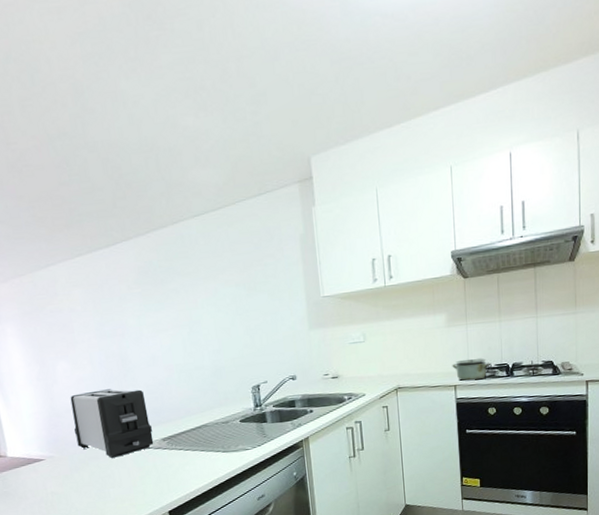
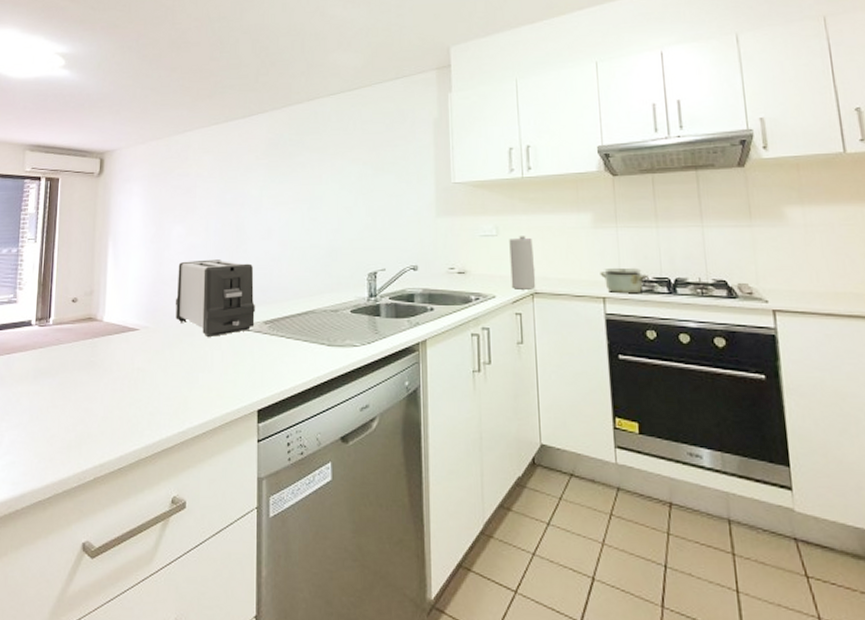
paper towel holder: none [375,340,399,387] -> present [509,236,536,289]

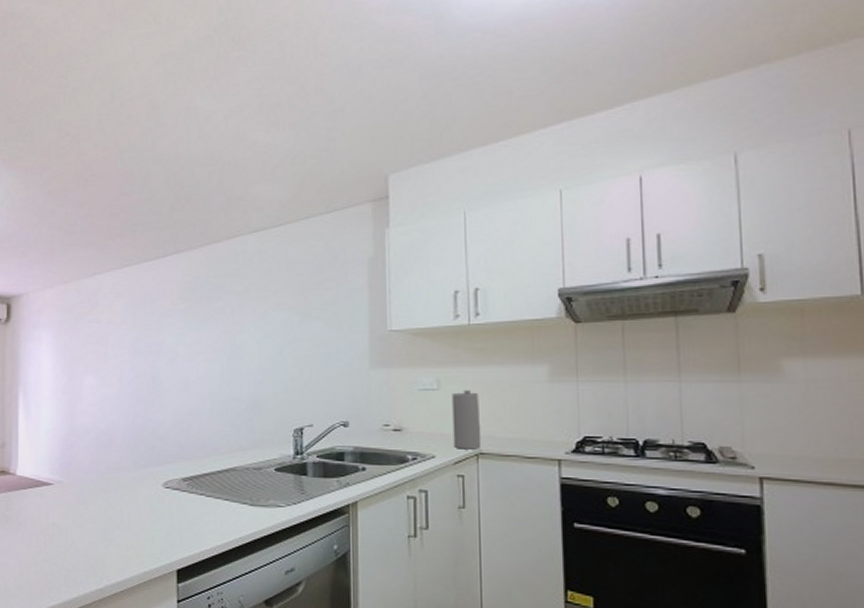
toaster: present [175,259,255,337] -> none [90,412,173,493]
saucepan: present [600,267,647,294] -> none [555,426,611,457]

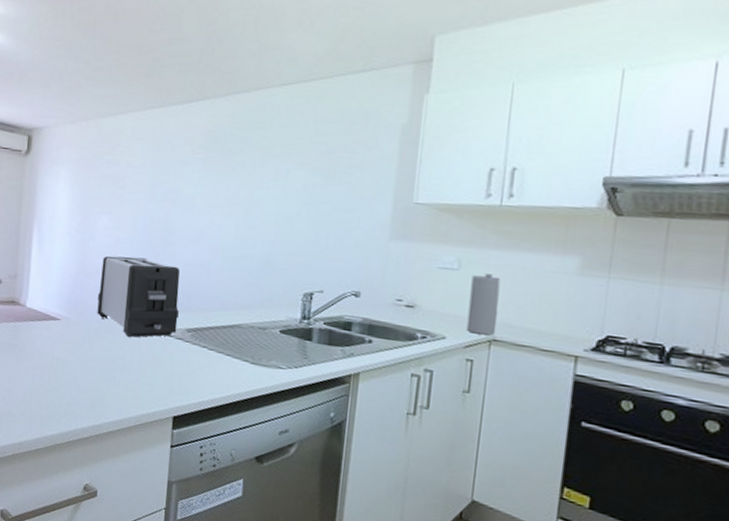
toaster: none [90,412,173,493] -> present [97,255,180,338]

